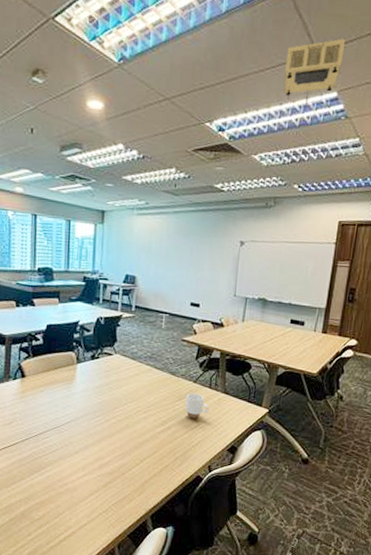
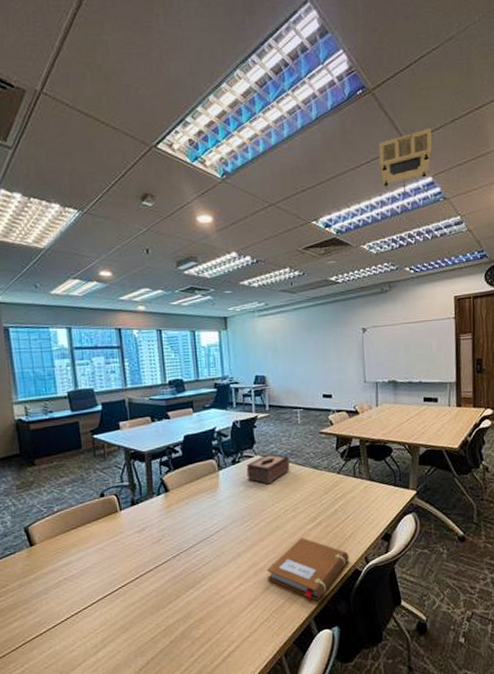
tissue box: none [104,354,149,384] -> present [246,453,290,485]
notebook: none [111,438,193,500] -> present [267,537,349,600]
mug: present [185,393,209,419] -> none [332,484,357,511]

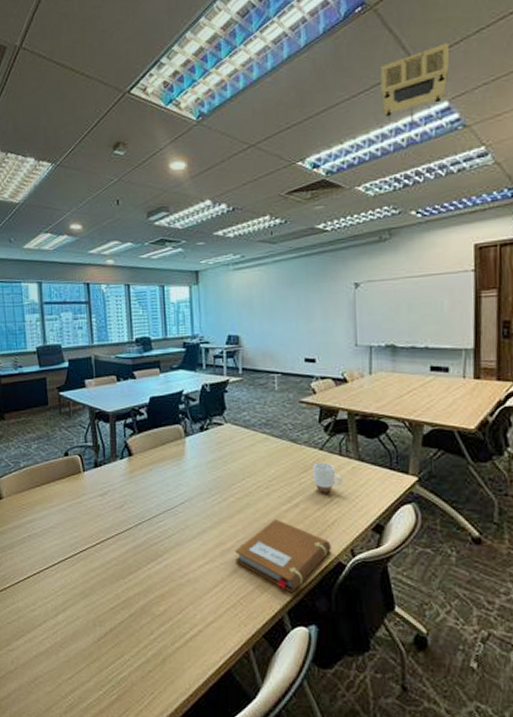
tissue box: present [246,453,290,485] -> none [215,422,264,456]
mug: none [332,484,357,511] -> present [313,462,343,493]

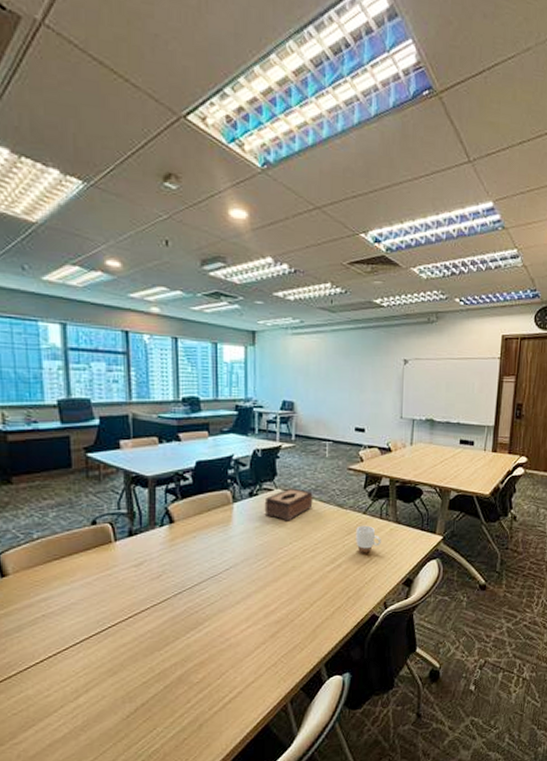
tissue box: none [215,422,264,456] -> present [264,488,313,521]
notebook: present [235,518,331,592] -> none [279,579,367,646]
projector: present [380,43,450,124] -> none [439,147,498,217]

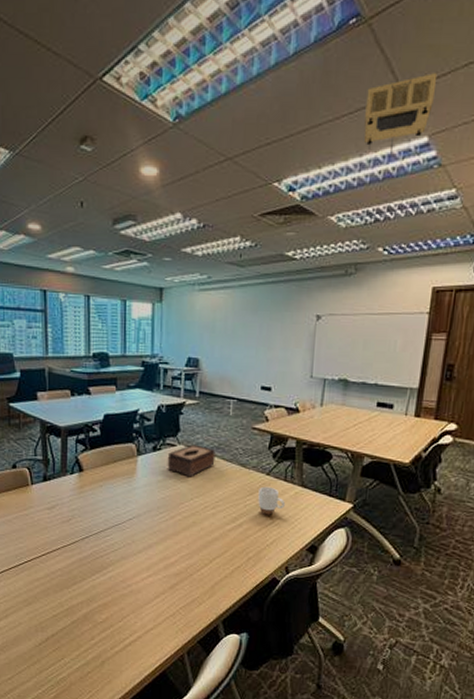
projector: none [439,147,498,217] -> present [363,73,438,156]

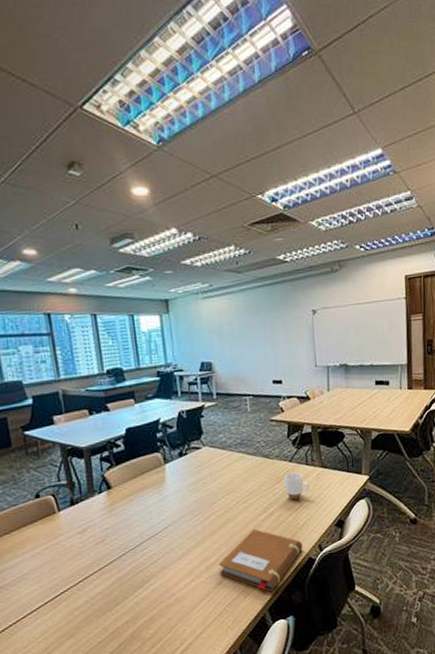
tissue box: present [167,444,216,477] -> none [194,444,240,477]
notebook: none [178,536,268,604] -> present [219,528,303,592]
projector: present [363,73,438,156] -> none [326,96,382,167]

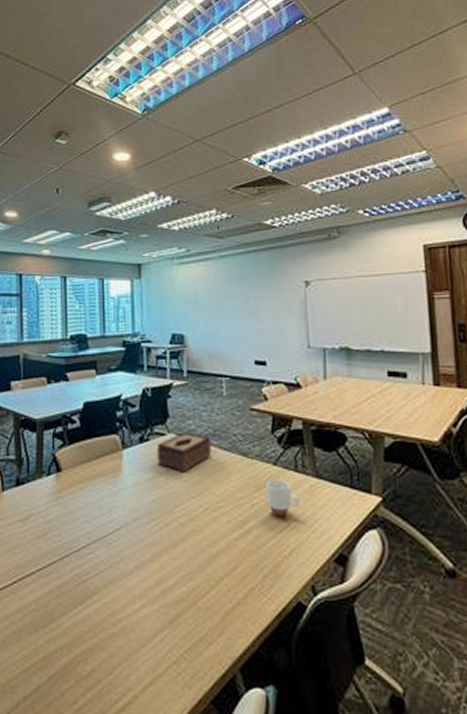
tissue box: none [194,444,240,477] -> present [156,432,212,472]
notebook: present [219,528,303,592] -> none [178,548,289,642]

